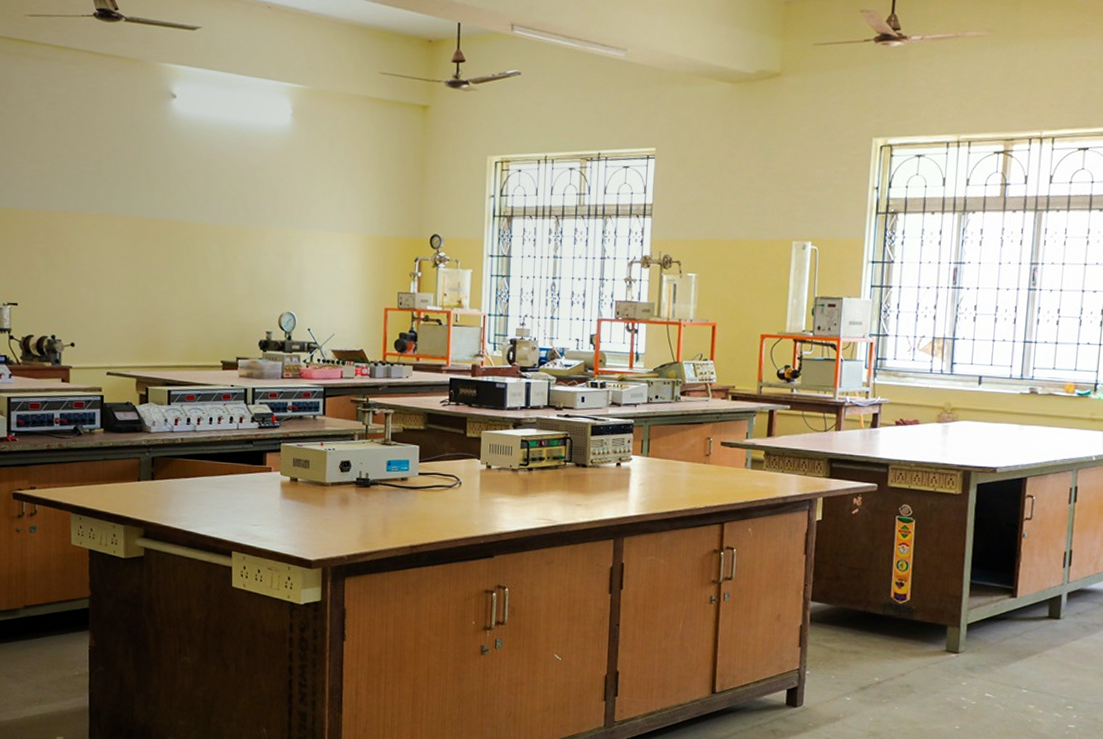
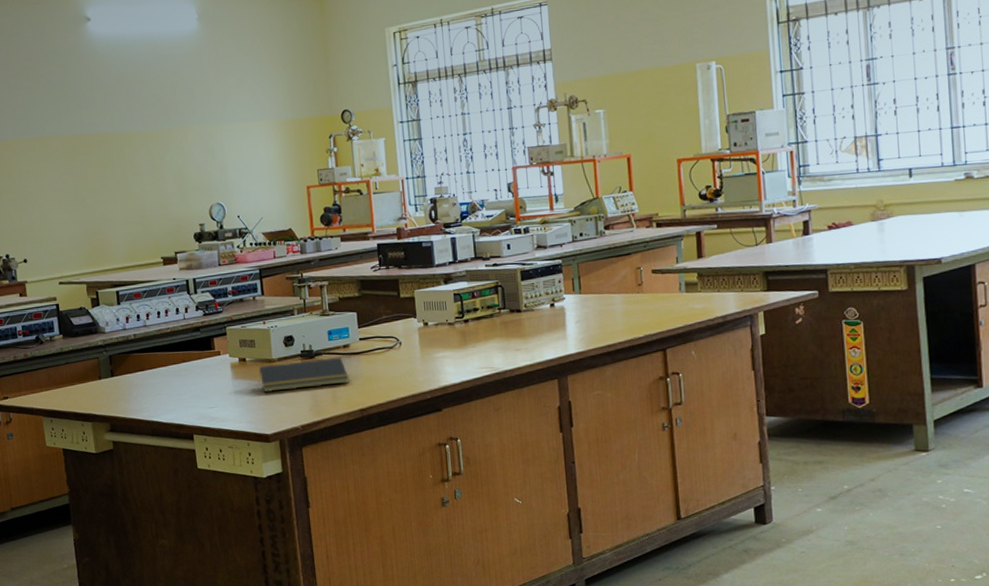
notepad: none [308,488,403,518] -> present [258,357,349,392]

